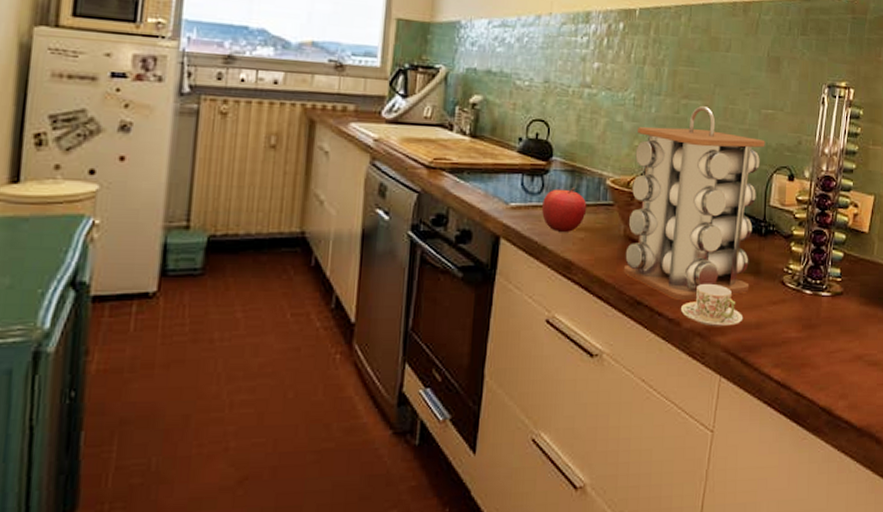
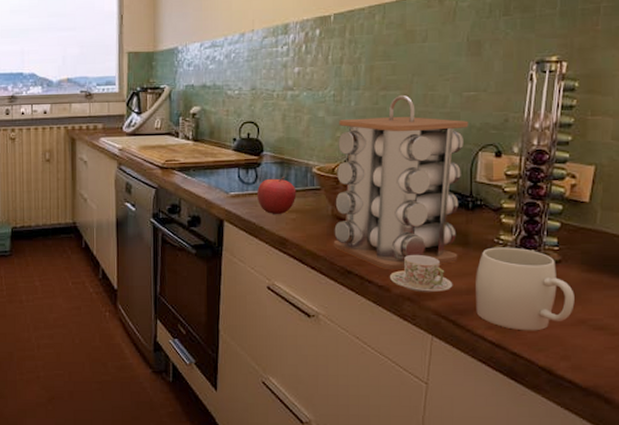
mug: none [764,277,853,369] -> present [476,247,575,331]

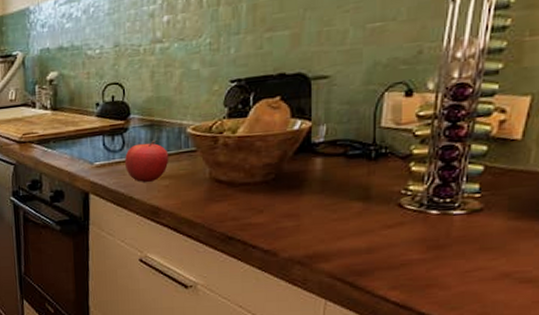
spice rack: present [333,94,469,270] -> none [211,34,373,233]
teacup: present [390,254,453,293] -> none [277,213,351,255]
mug: present [476,247,575,331] -> none [378,198,498,289]

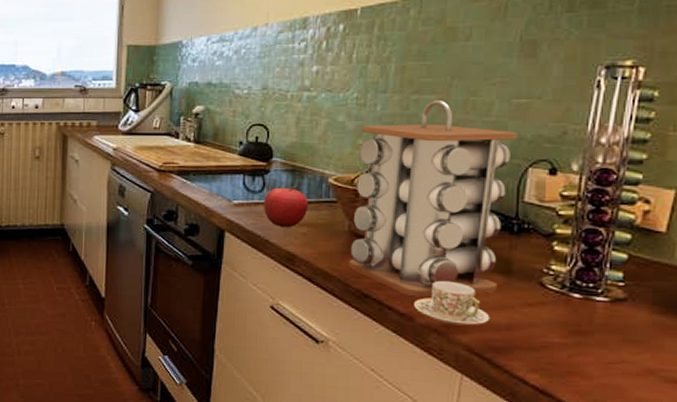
spice rack: none [211,34,373,233] -> present [348,99,518,297]
teacup: none [277,213,351,255] -> present [414,280,490,326]

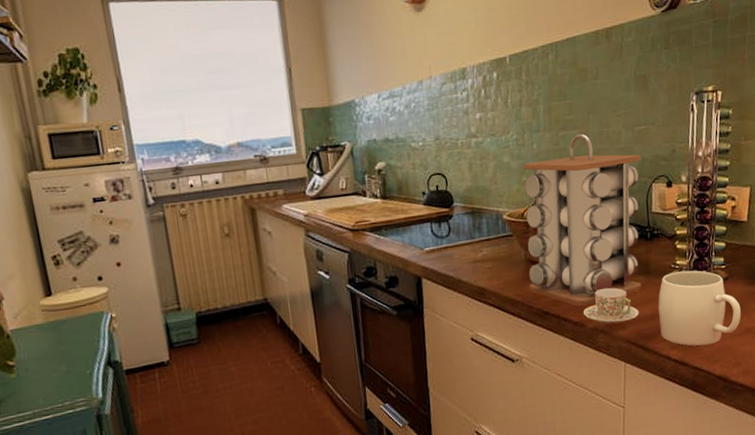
fruit: present [264,186,309,227] -> none [451,227,490,266]
mug: none [517,278,642,379] -> present [658,270,741,346]

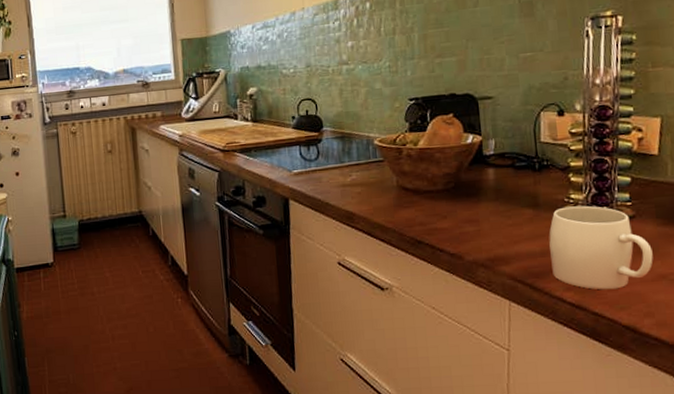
spice rack: present [523,133,642,306] -> none [396,60,529,238]
teacup: present [583,287,640,324] -> none [461,219,527,258]

